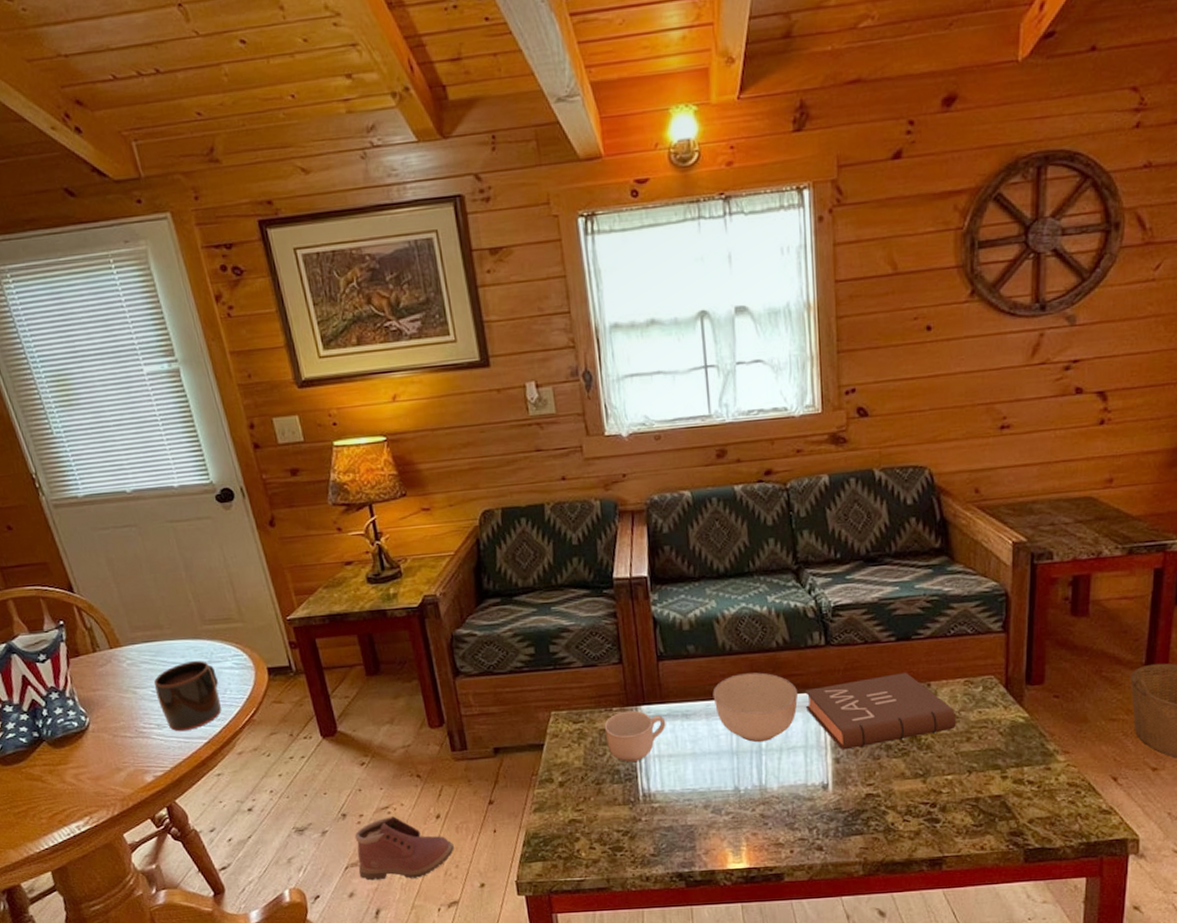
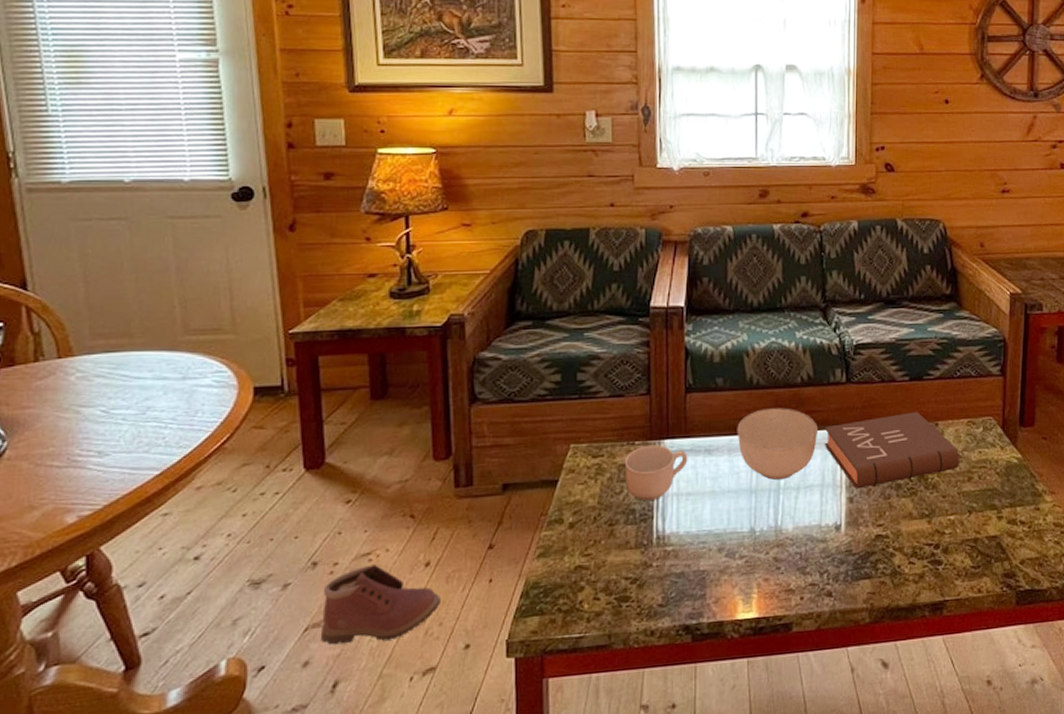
mug: present [154,661,221,732] -> none [105,376,189,461]

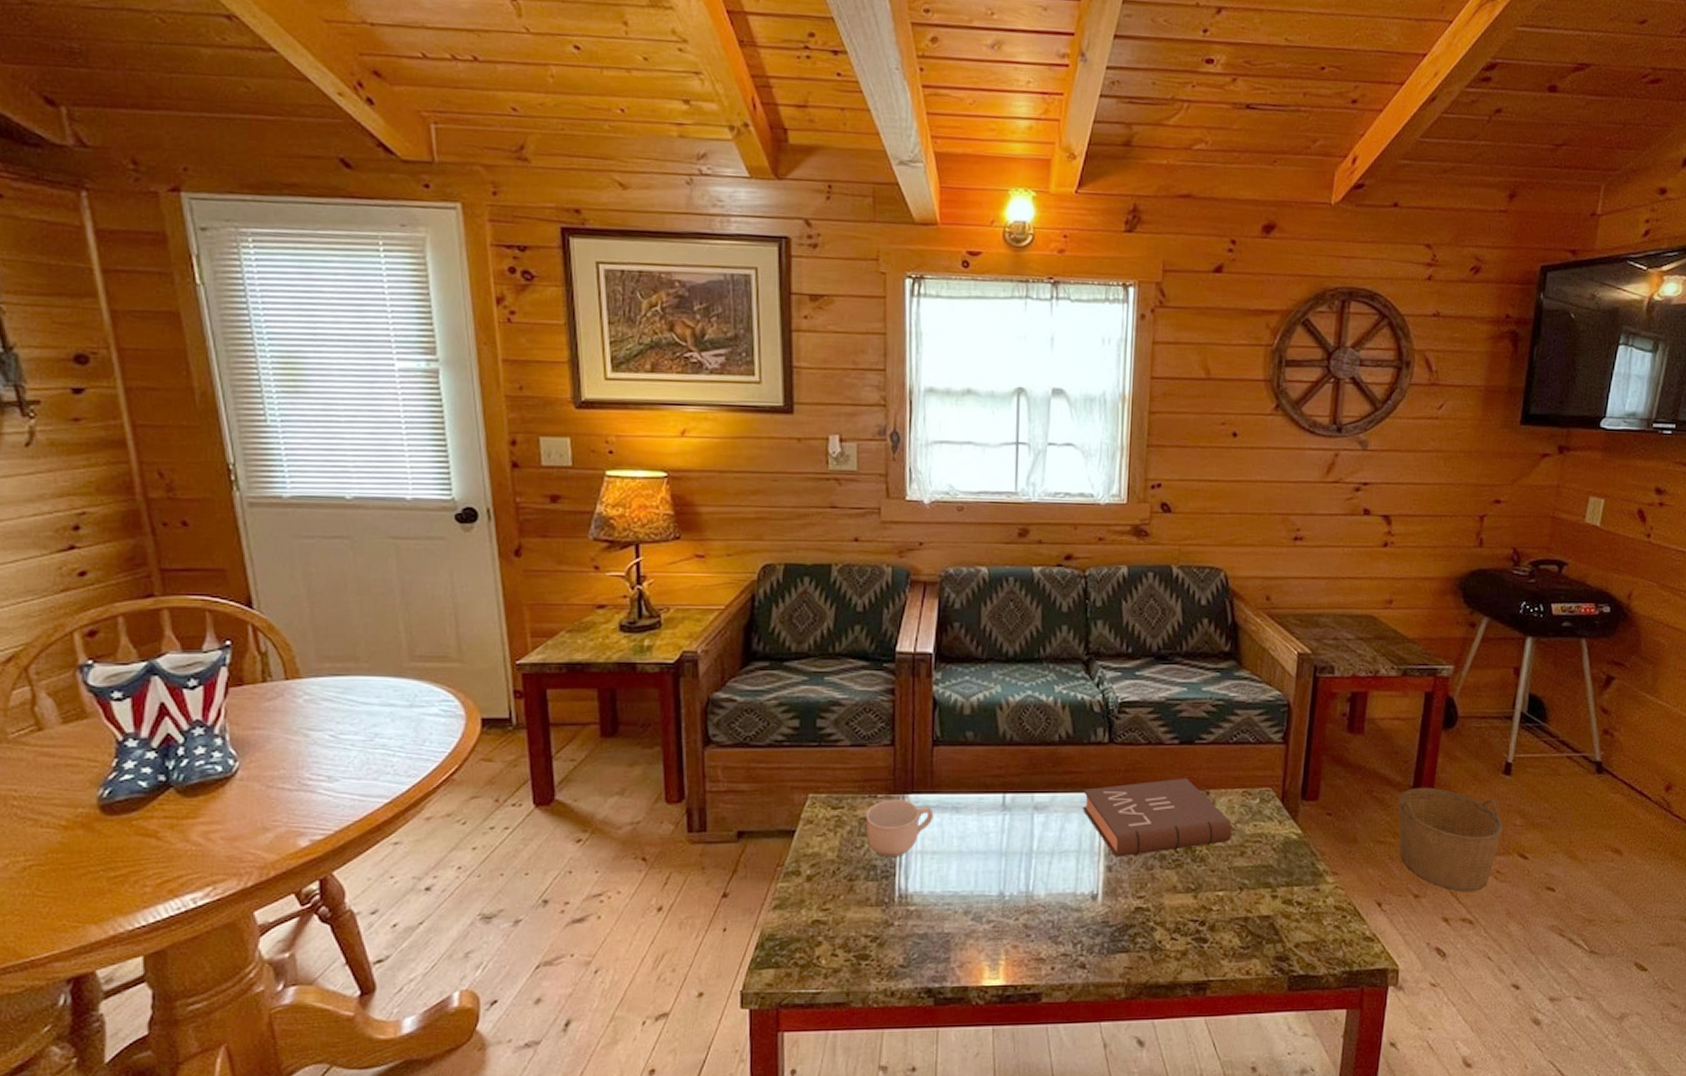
boot: present [321,564,441,645] -> none [553,906,673,984]
bowl: present [737,408,819,480] -> none [987,767,1077,842]

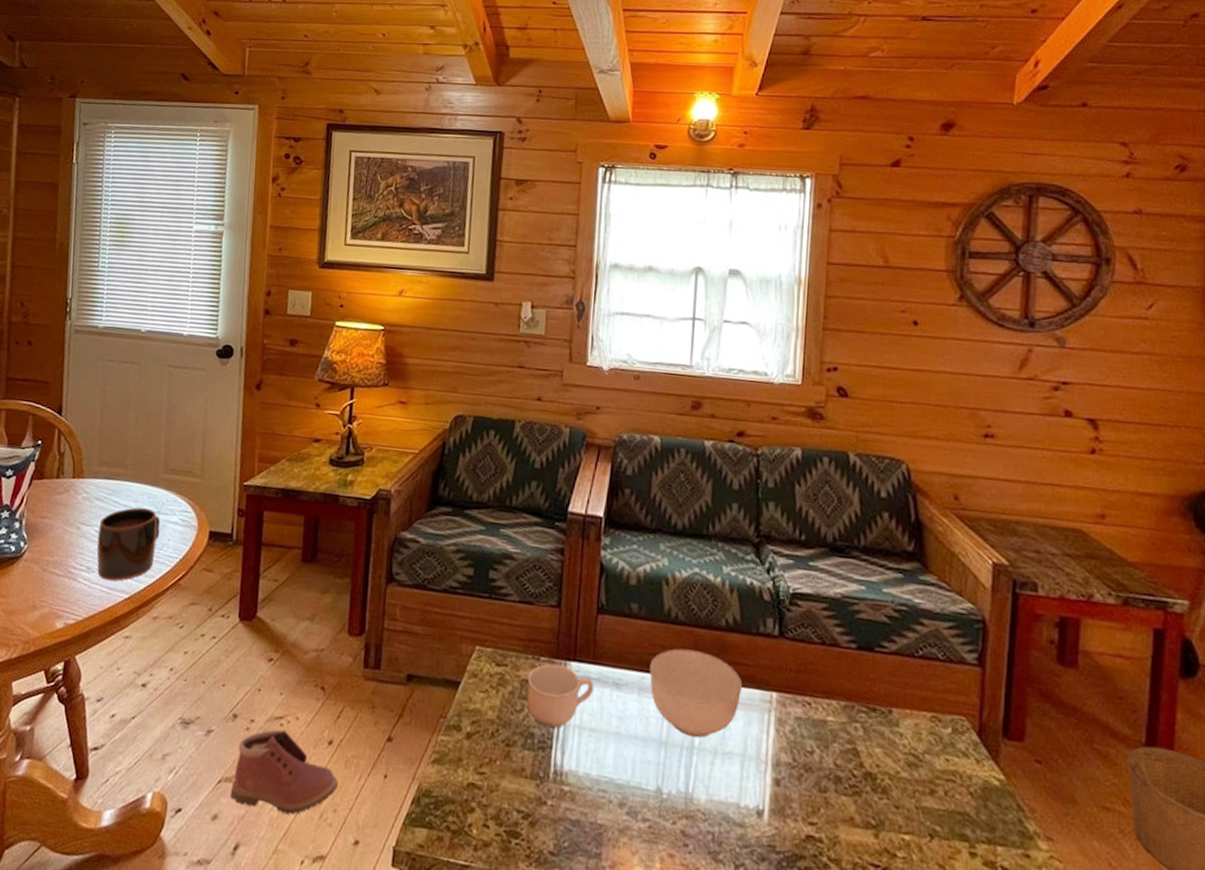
mug: none [333,703,416,787] -> present [96,507,160,581]
boot: none [553,906,673,984] -> present [231,729,338,815]
bowl: none [987,767,1077,842] -> present [649,648,743,738]
book: present [1082,778,1232,857] -> none [748,684,919,775]

